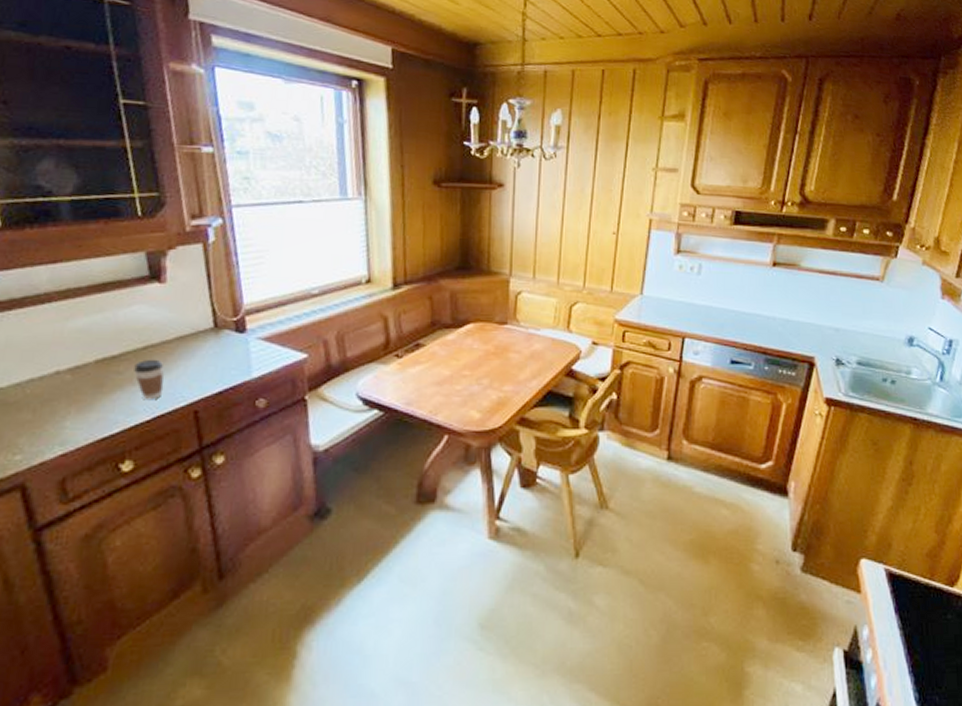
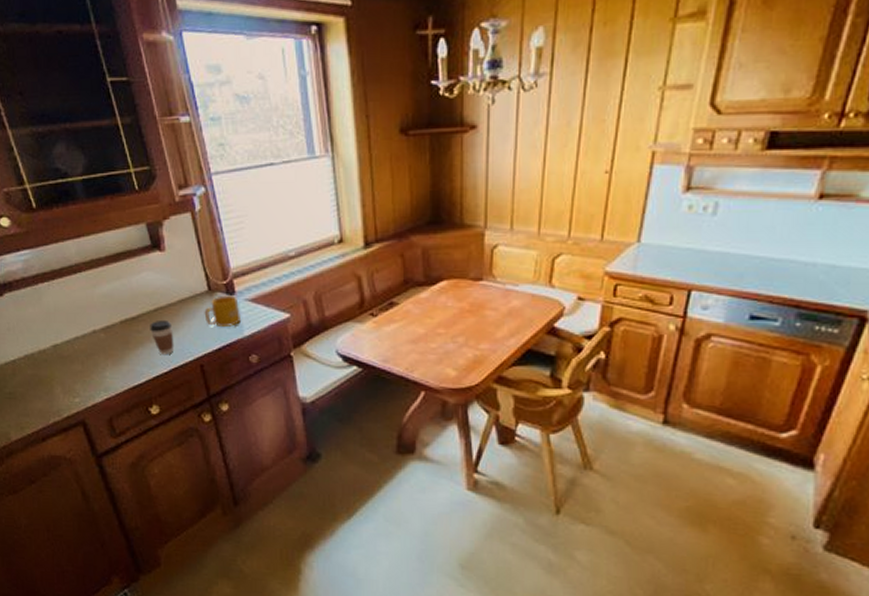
mug: none [205,332,250,367] -> present [204,294,240,327]

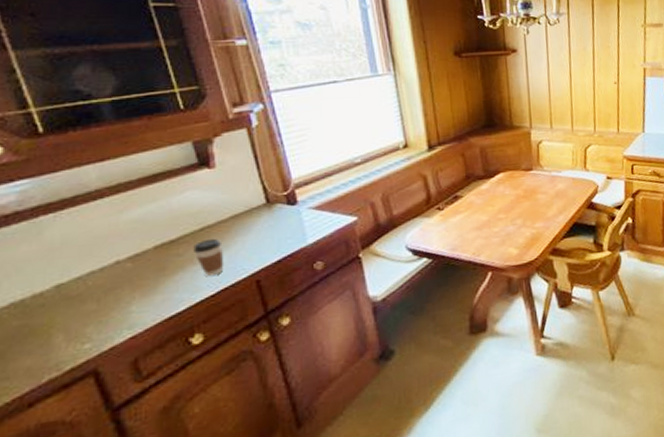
mug: present [204,294,240,327] -> none [261,204,303,239]

